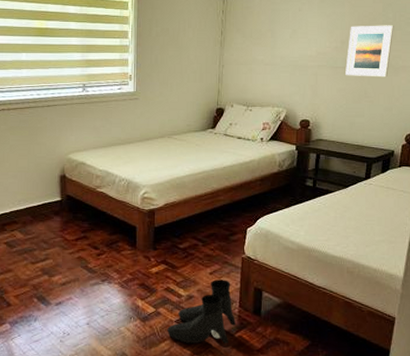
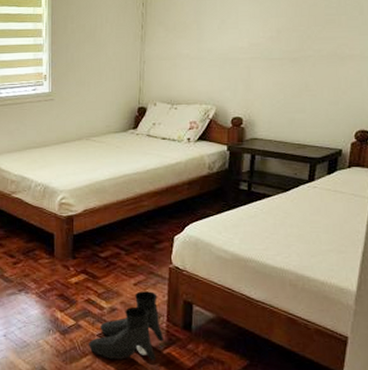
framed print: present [345,25,394,78] -> none [282,10,339,69]

